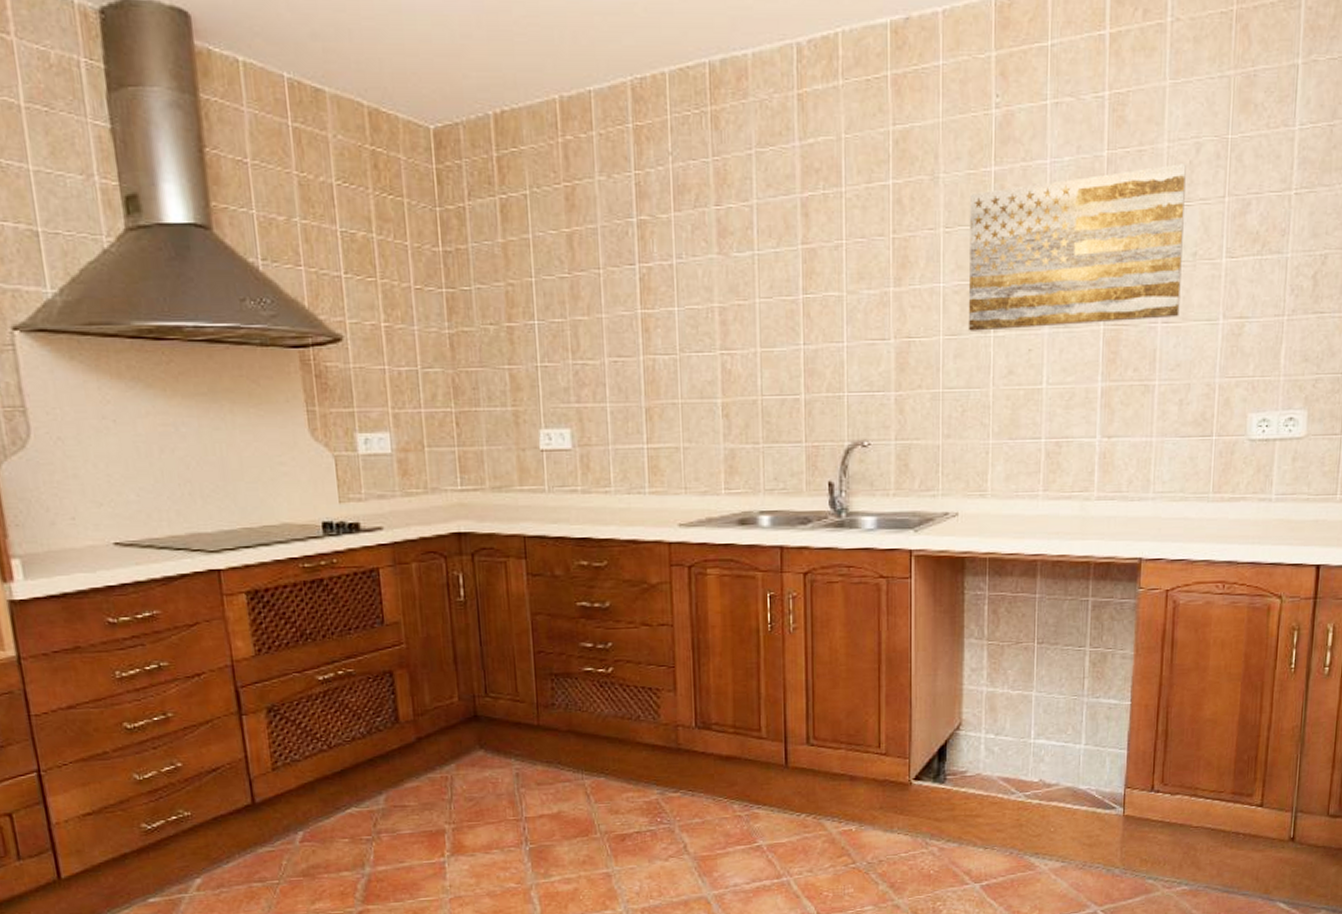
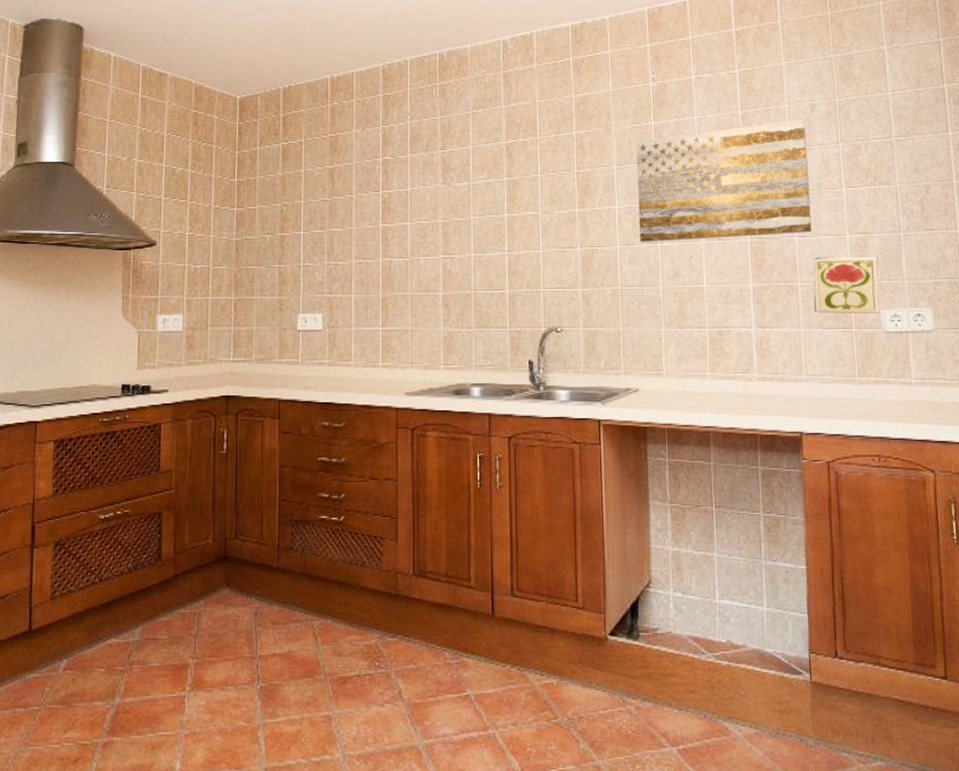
decorative tile: none [1170,347,1254,419] -> present [813,256,880,314]

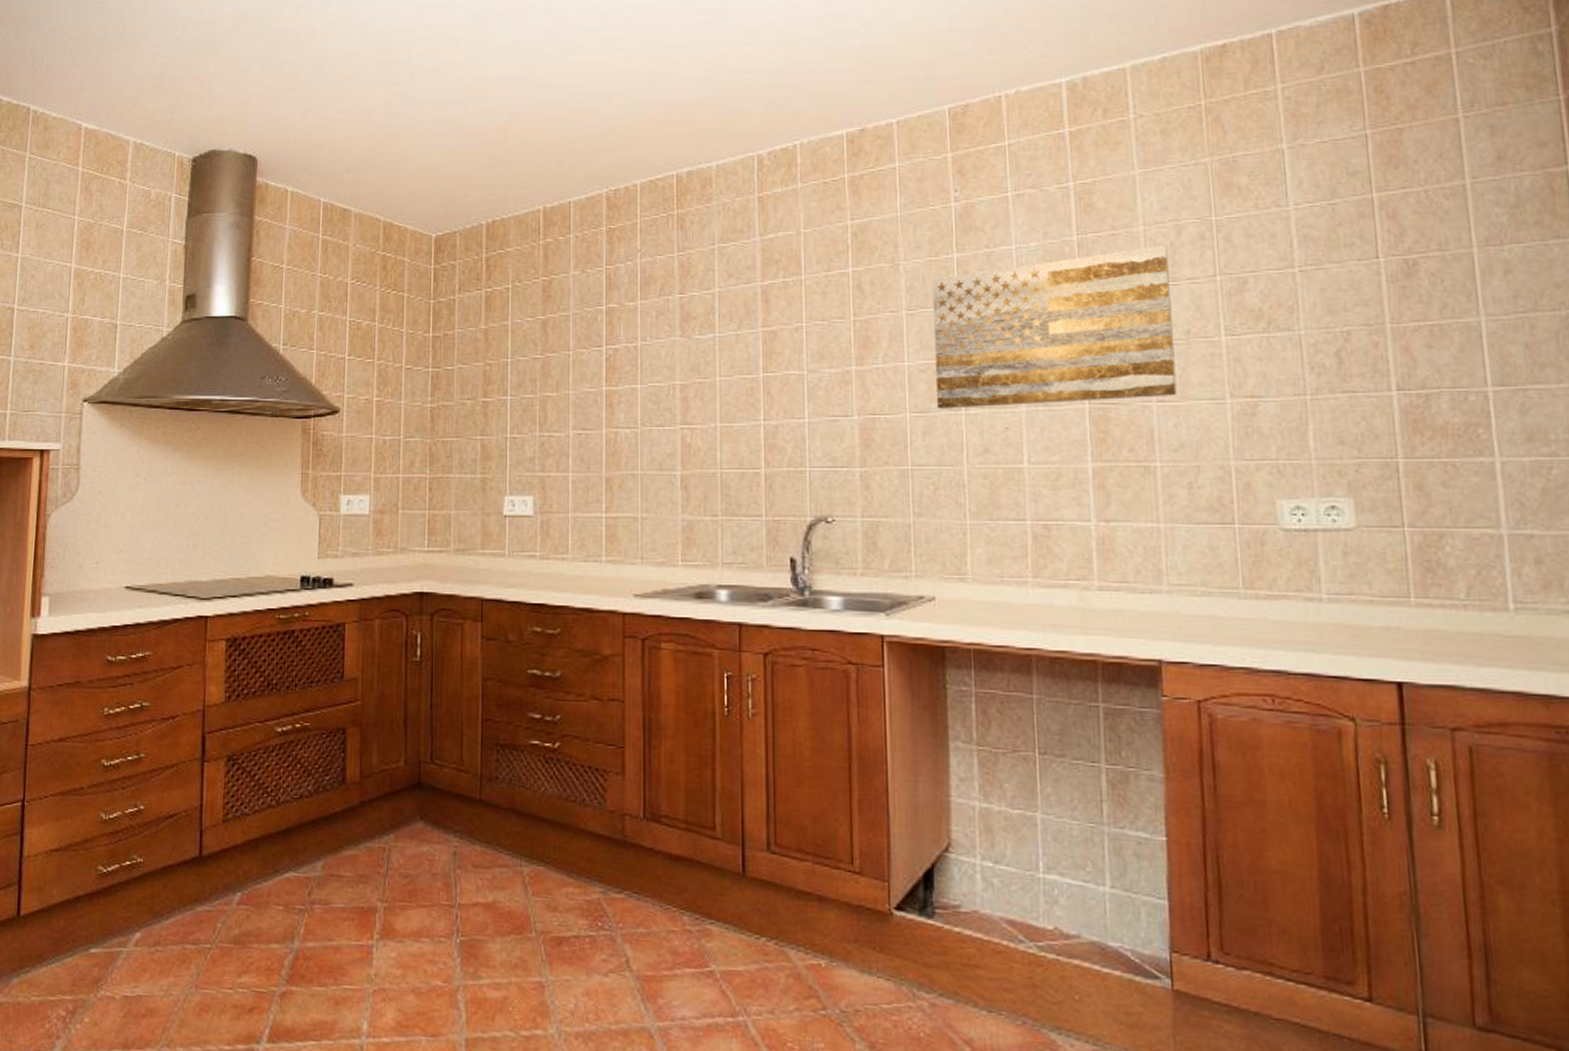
decorative tile: present [813,256,880,314] -> none [1178,428,1276,505]

